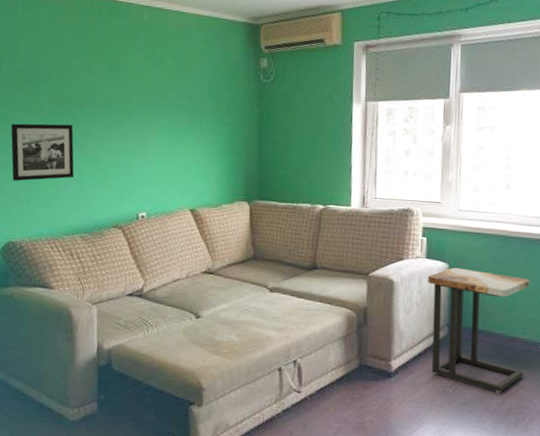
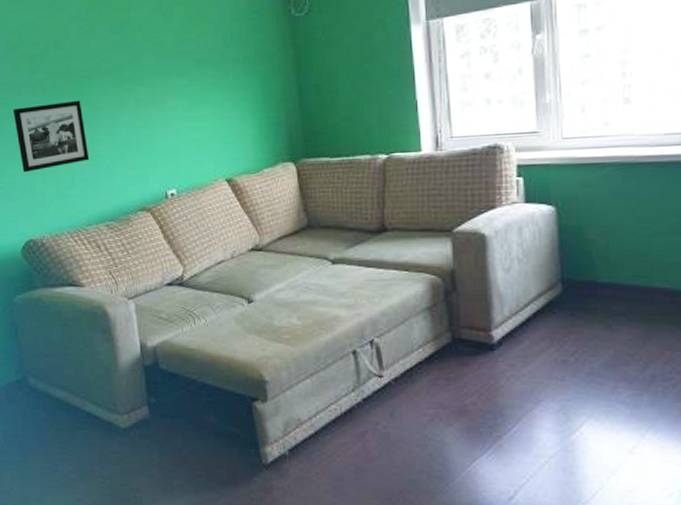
side table: present [428,267,530,393] -> none [530,209,669,358]

